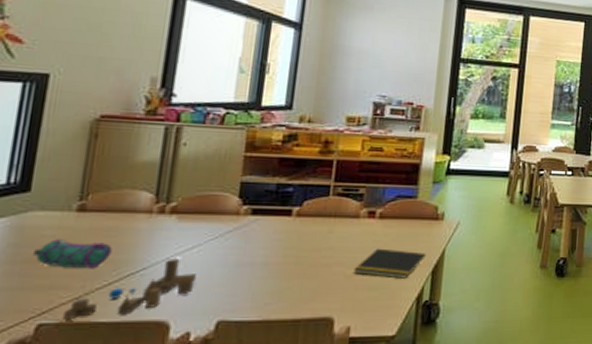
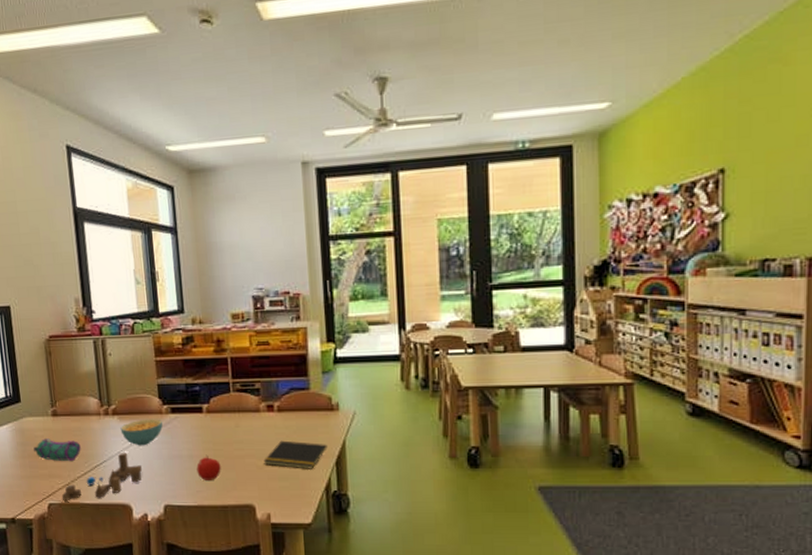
cereal bowl: none [176,220,238,251] -> present [120,419,163,446]
fruit: none [270,262,302,292] -> present [196,454,221,482]

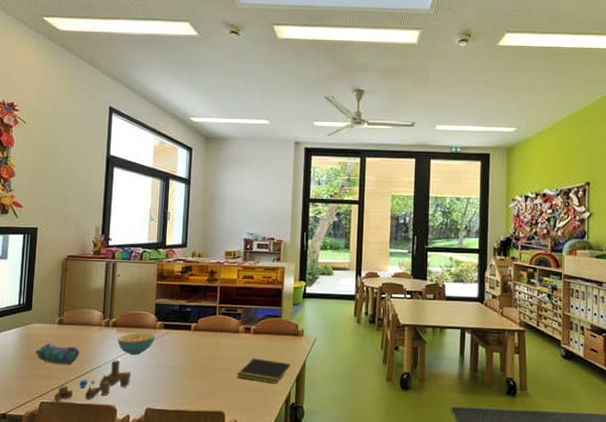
fruit: present [196,454,221,482] -> none [179,366,200,390]

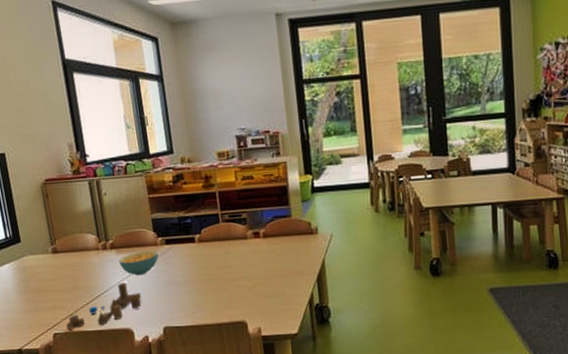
pencil case: present [36,342,79,365] -> none [36,273,82,294]
notepad: present [237,358,291,384] -> none [252,262,309,287]

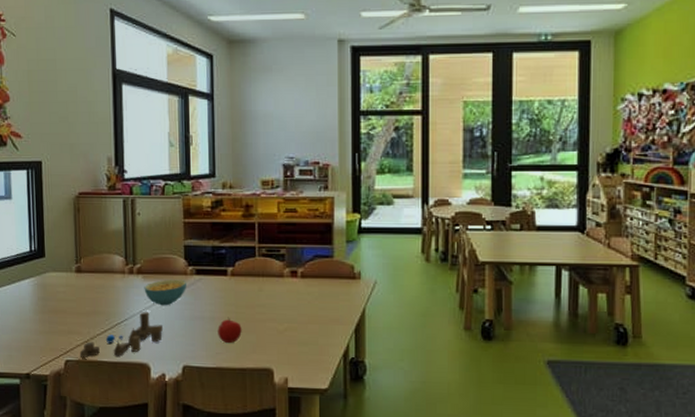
fruit: none [191,279,215,303] -> present [218,317,242,344]

